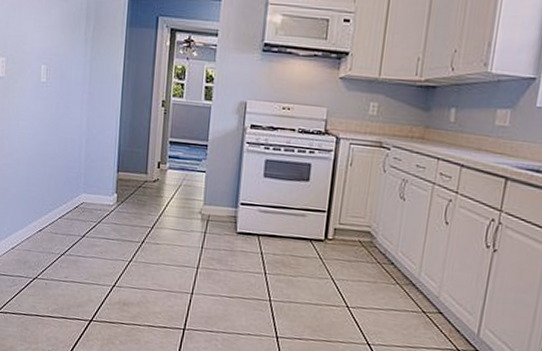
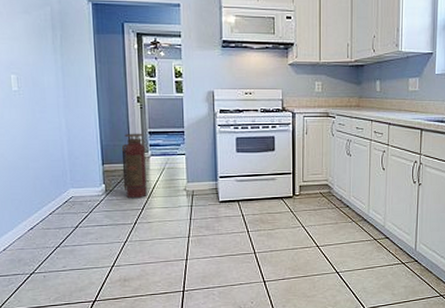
fire extinguisher: none [135,140,164,216] -> present [121,133,147,199]

